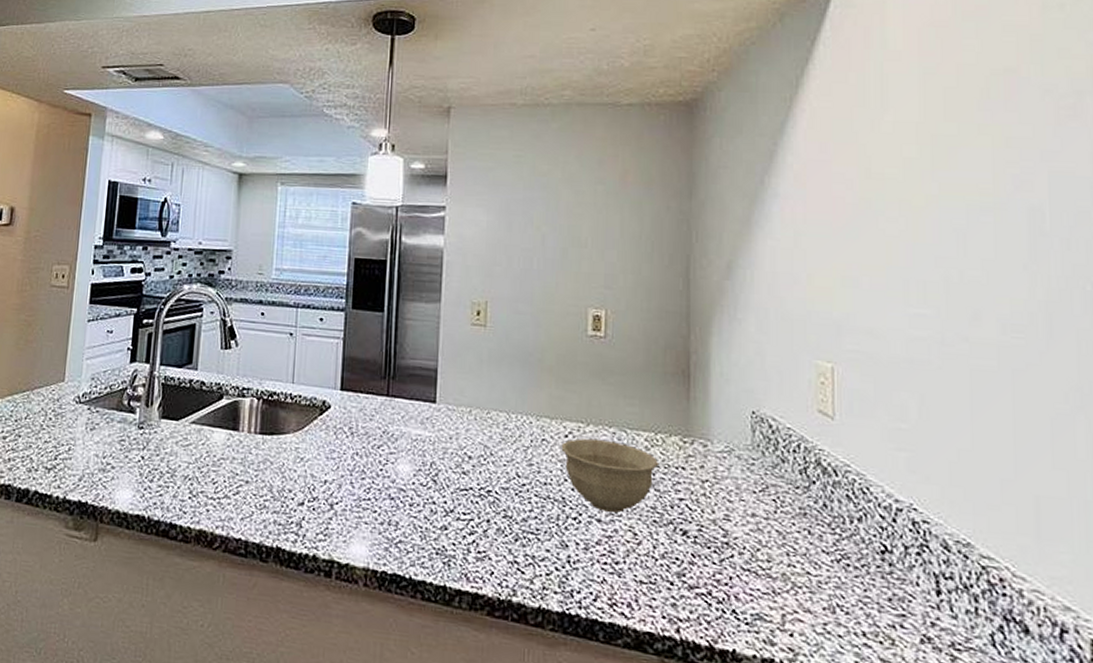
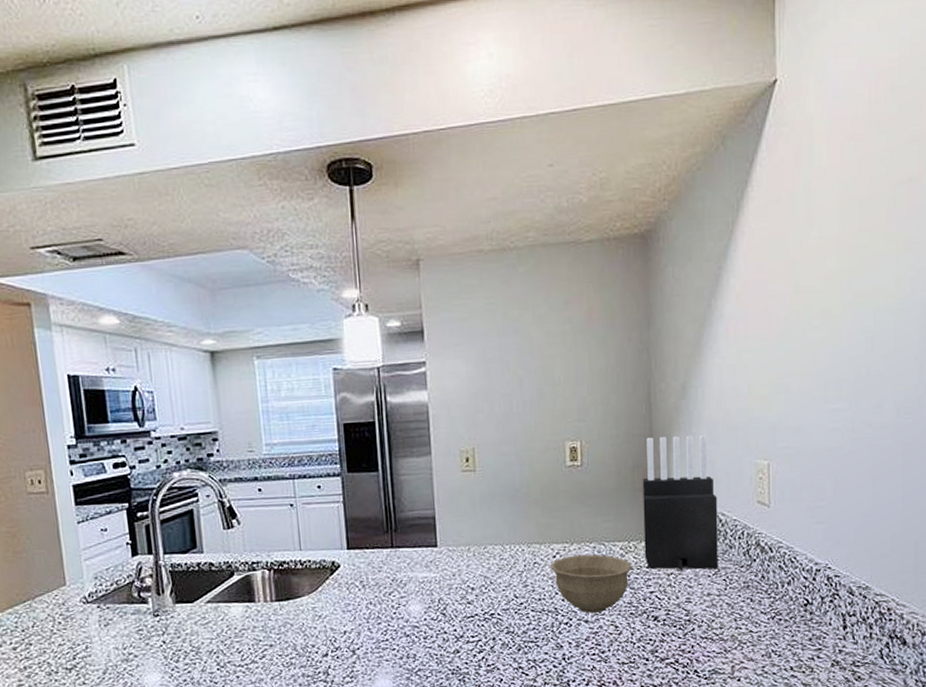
knife block: none [674,317,767,484] -> present [642,434,718,571]

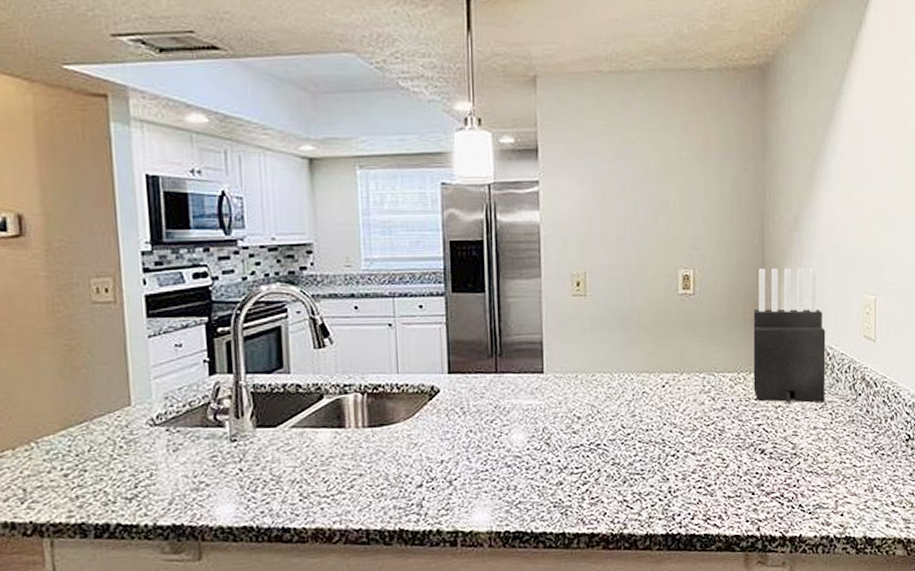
bowl: present [550,554,633,613] -> none [659,384,742,445]

